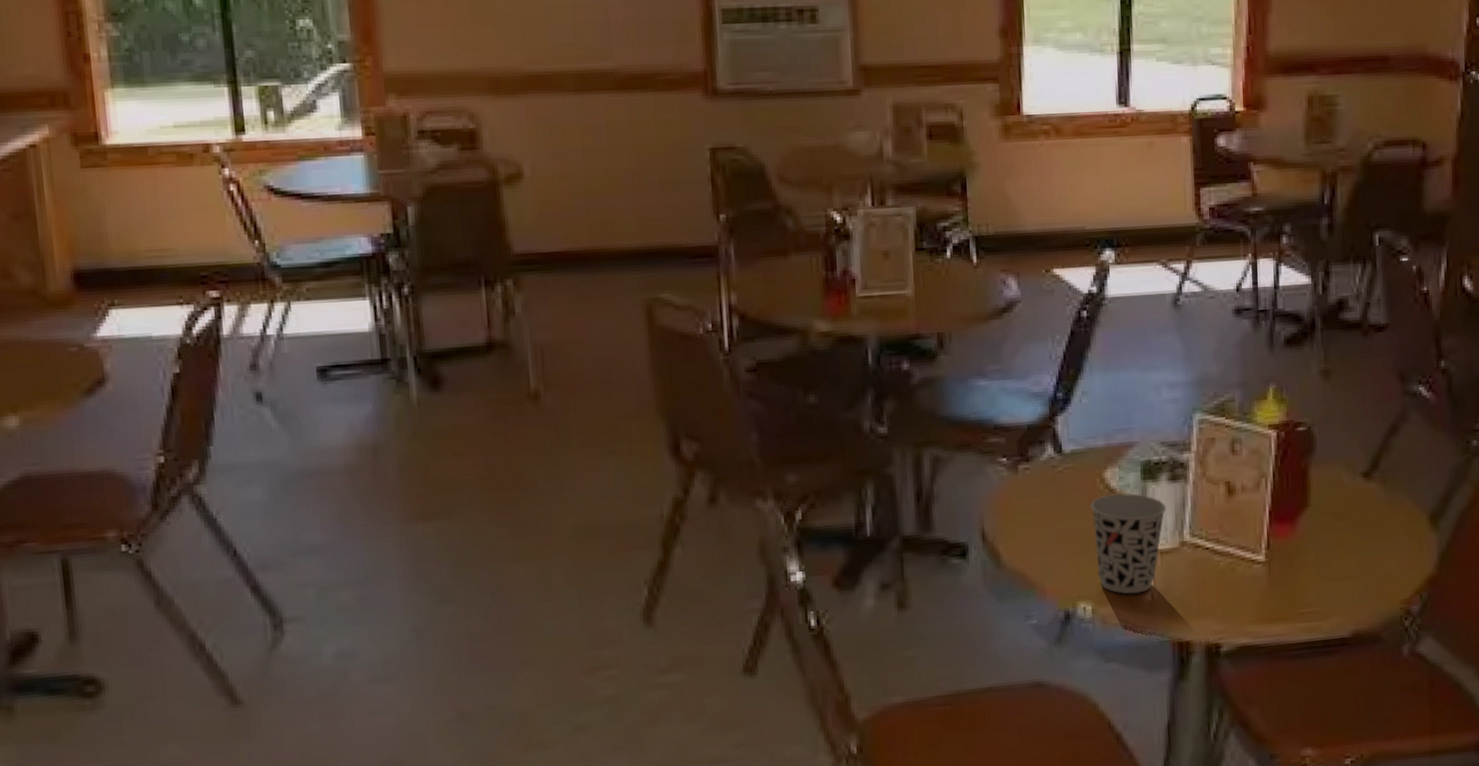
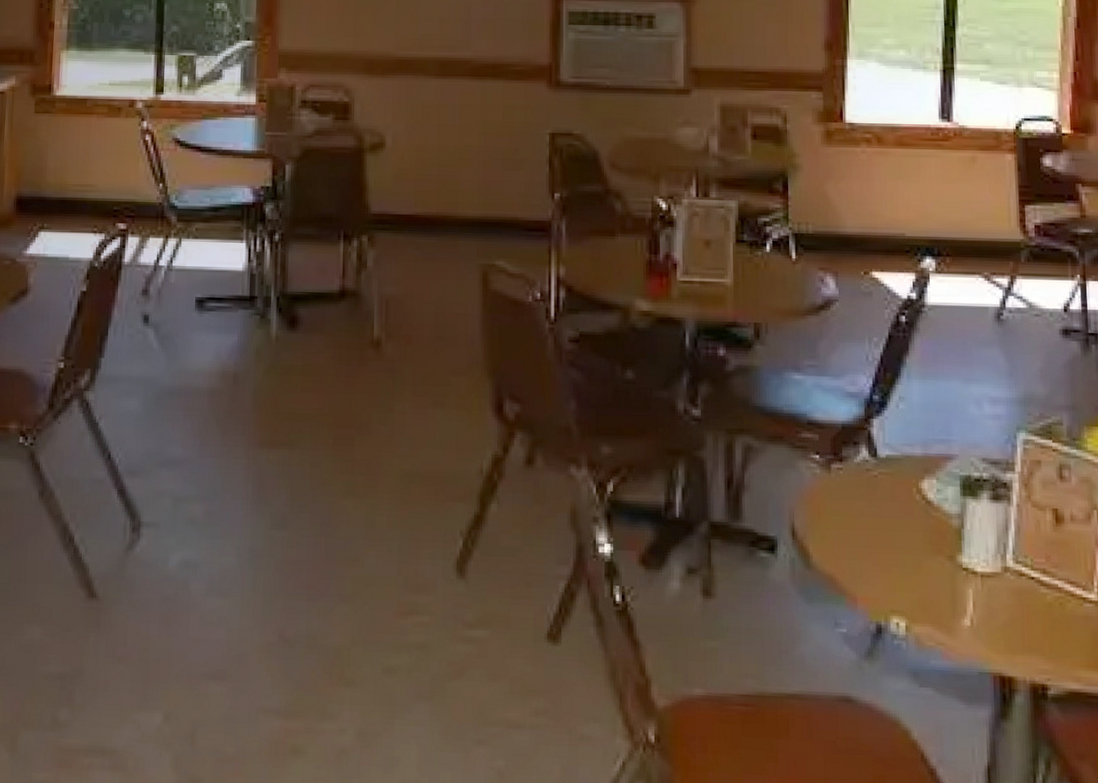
cup: present [1090,493,1167,594] -> none [906,506,988,616]

